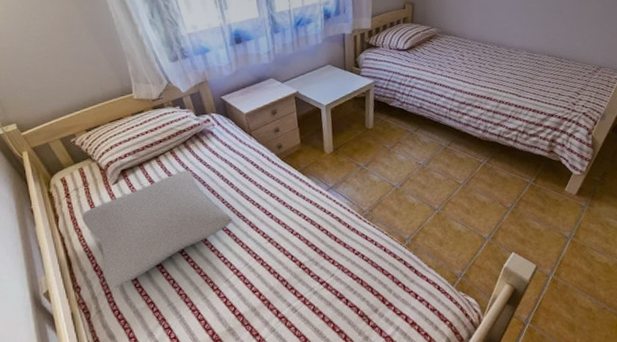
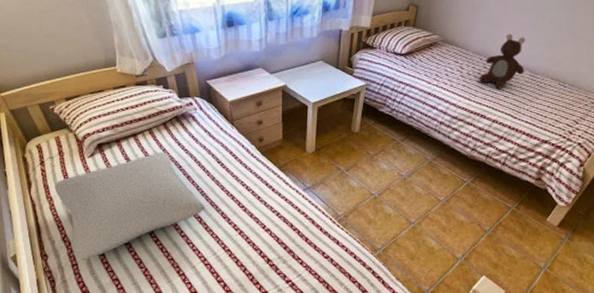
teddy bear: none [480,18,522,71] -> present [479,33,526,89]

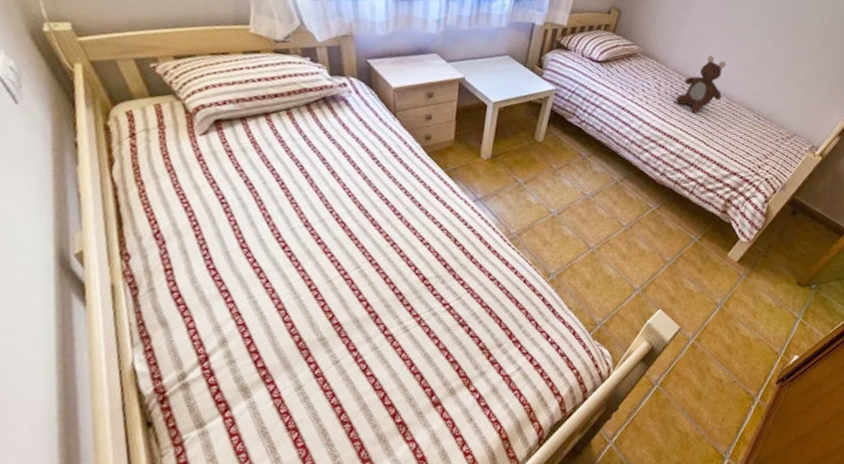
cushion: present [55,152,205,261] -> none [148,138,352,265]

